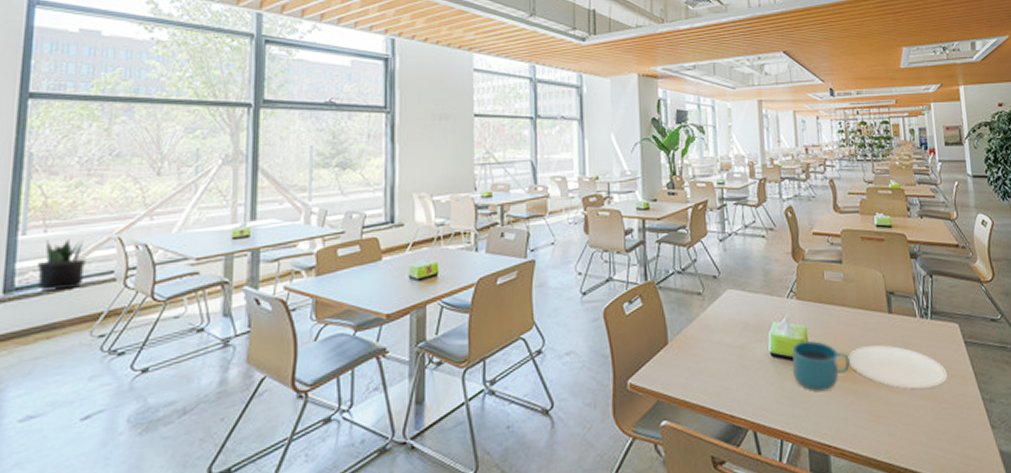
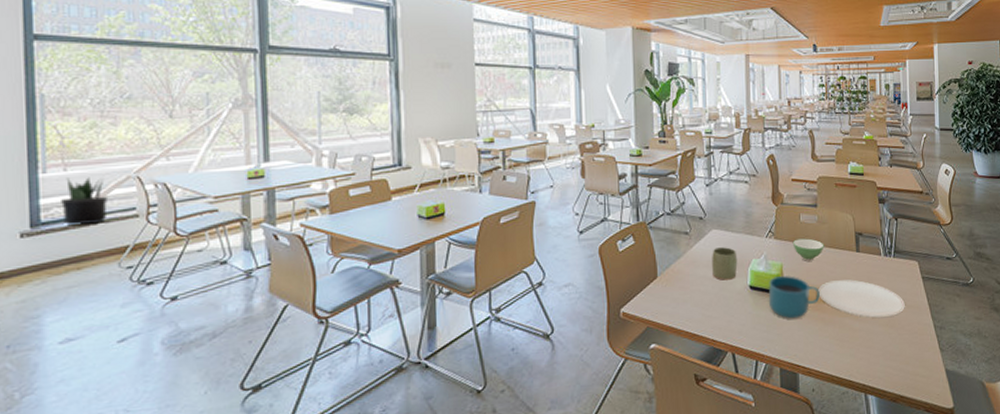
mug: none [727,309,757,347] -> present [711,247,738,280]
bowl: none [816,298,853,324] -> present [792,238,825,261]

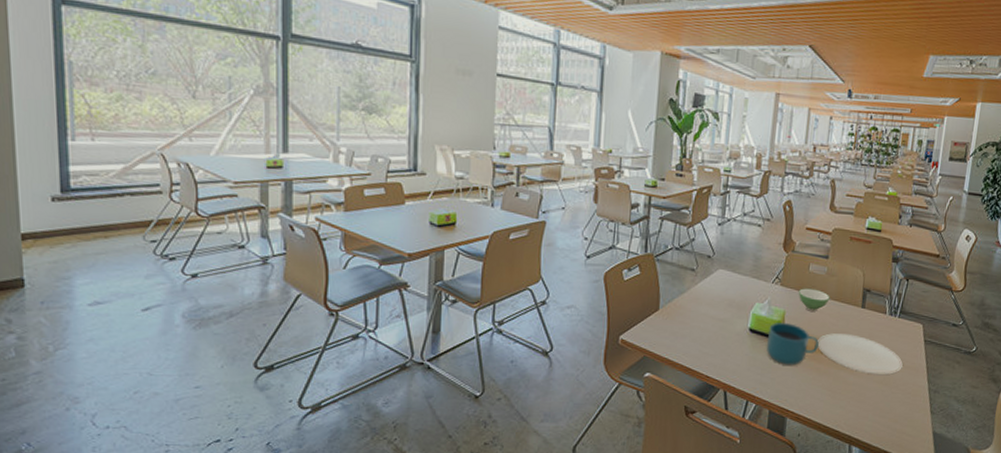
planter: present [61,177,109,225] -> none [89,148,134,196]
mug: present [711,247,738,280] -> none [713,287,741,321]

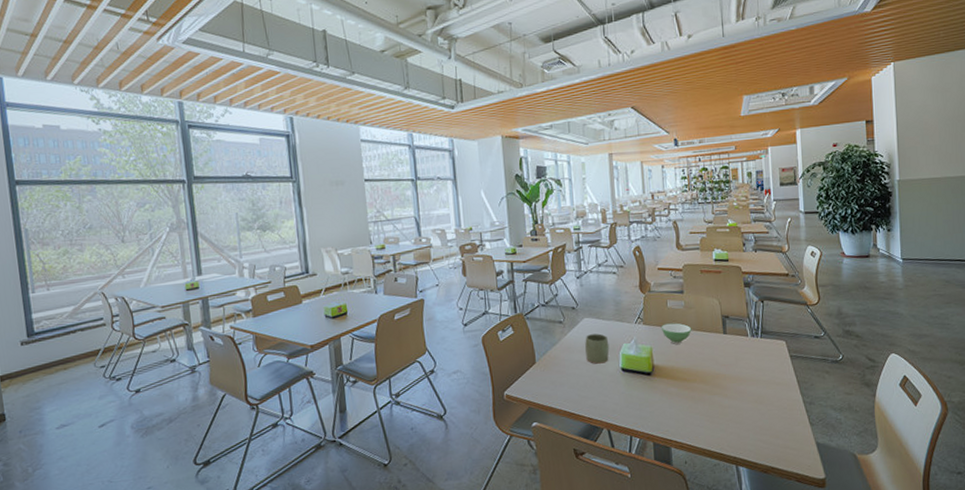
mug: none [713,287,741,321] -> present [584,333,610,364]
cup: present [766,323,819,366] -> none [639,358,689,398]
plate: present [817,333,903,376] -> none [687,360,774,396]

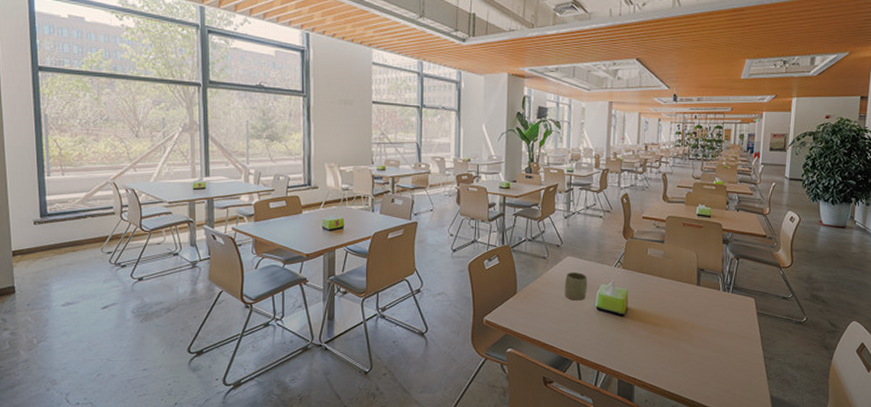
bowl: present [661,323,692,344] -> none [638,270,668,290]

